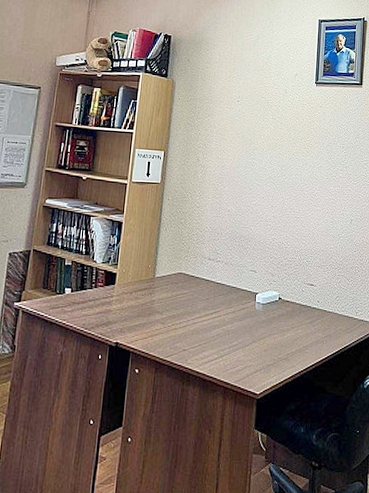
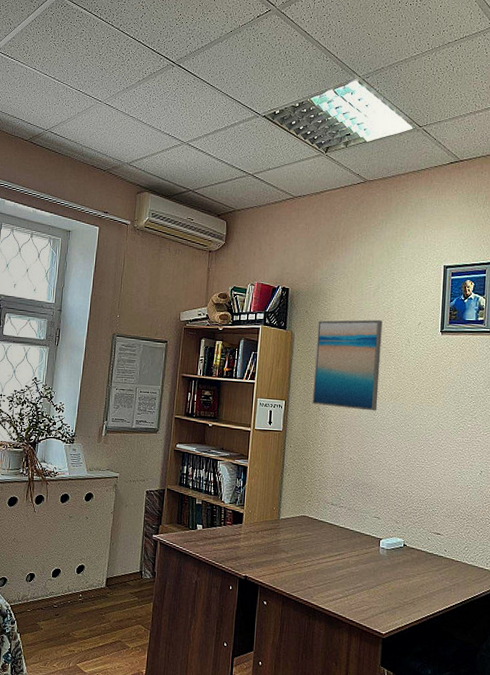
wall art: none [192,69,262,162] -> present [312,319,383,411]

